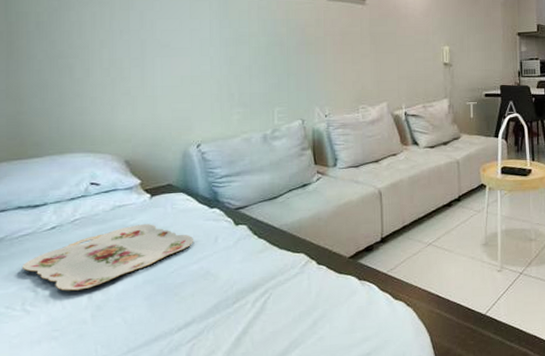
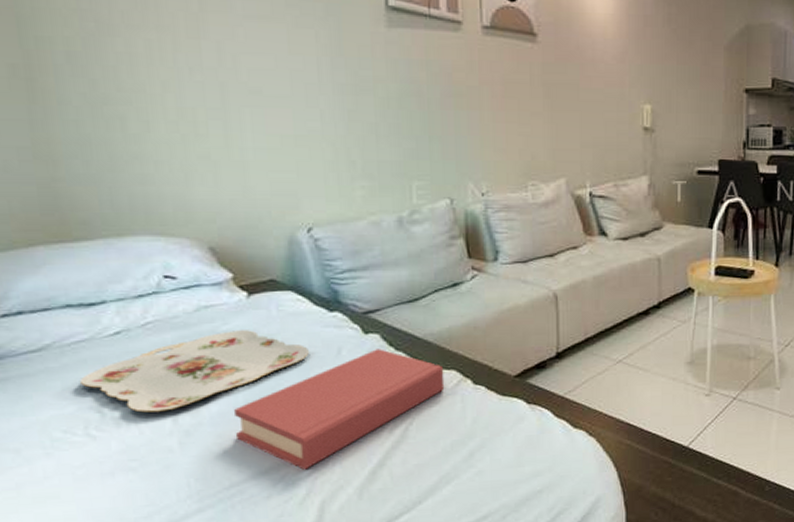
hardback book: none [134,237,295,337] -> present [234,349,445,470]

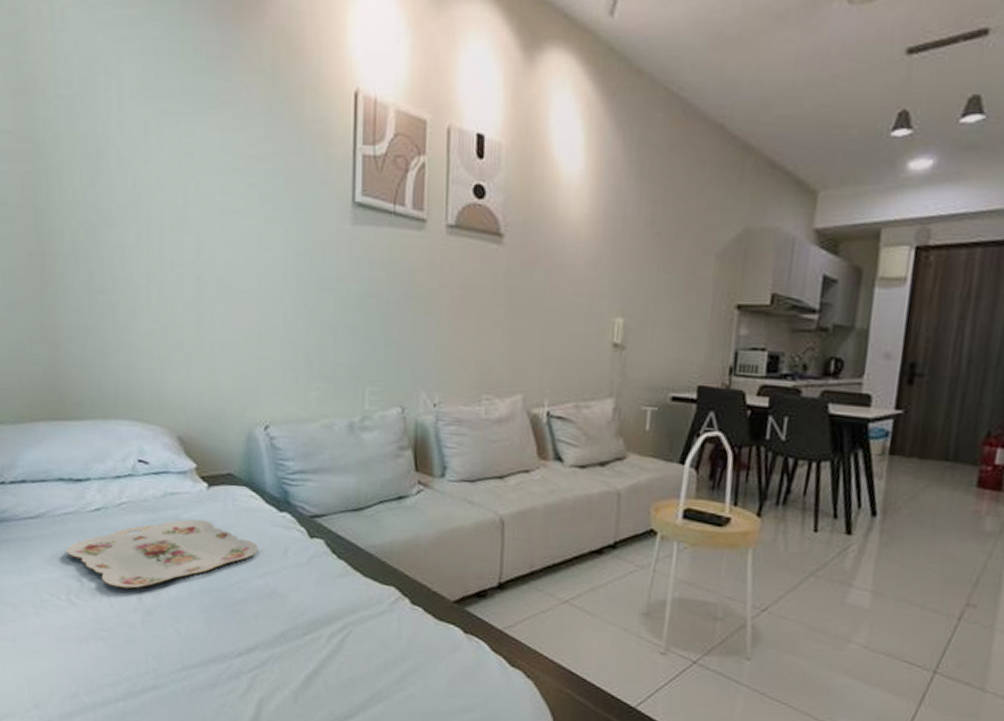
hardback book: present [234,349,445,470] -> none [189,554,383,665]

